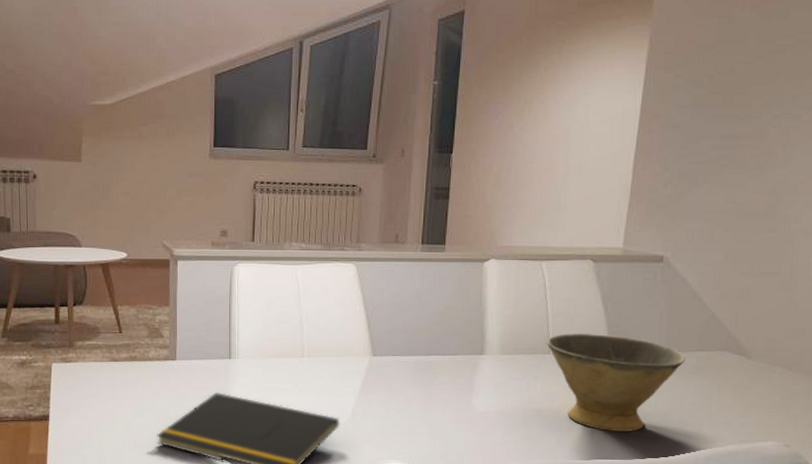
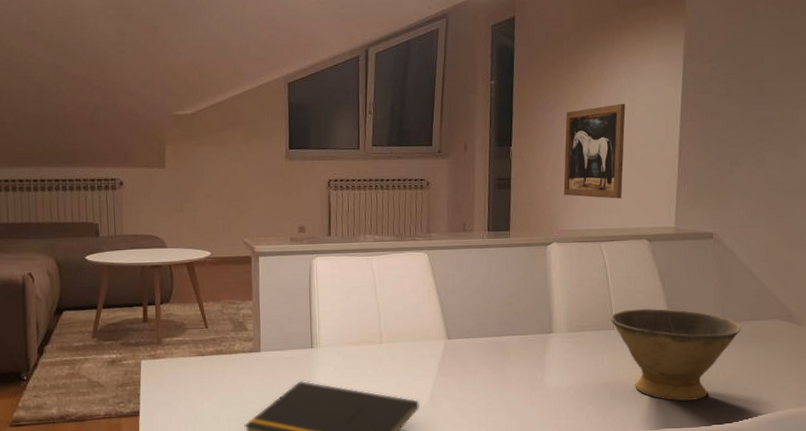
wall art: none [505,111,579,215] -> present [563,103,626,199]

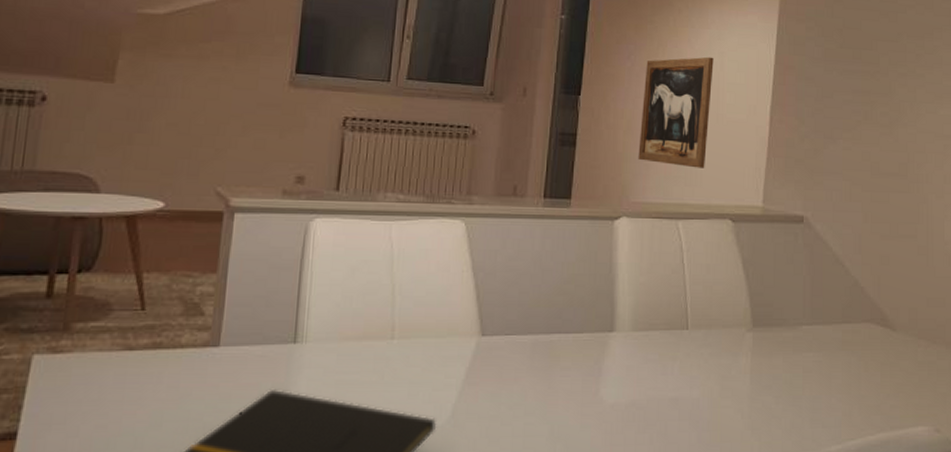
bowl: present [610,308,741,401] -> none [683,304,831,422]

